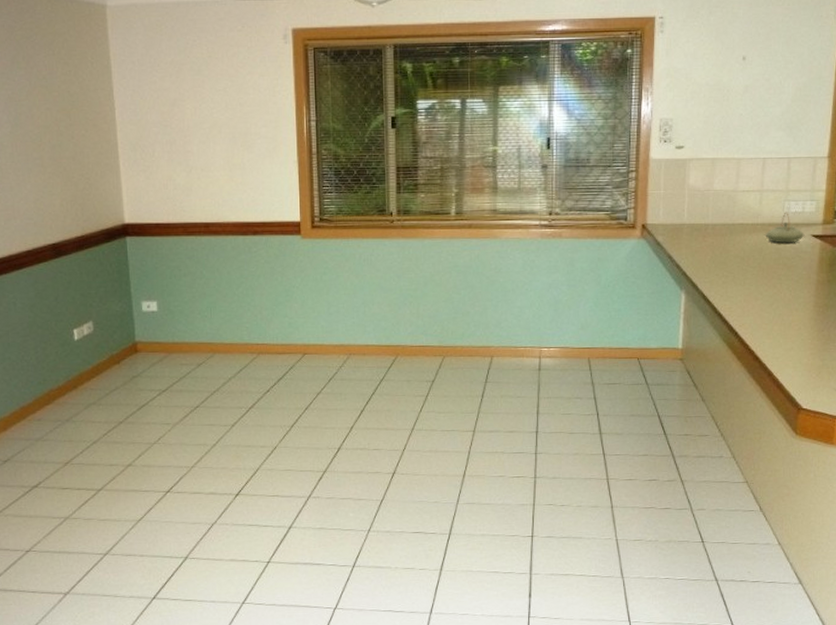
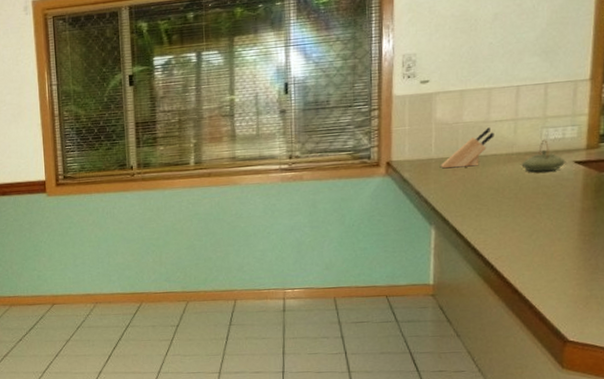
knife block: none [692,197,742,235] -> present [441,127,494,169]

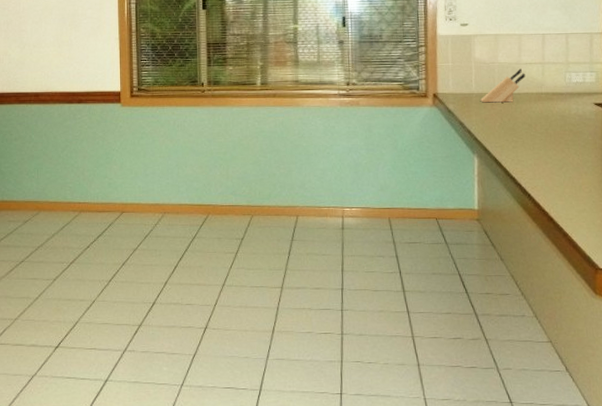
teapot: present [521,139,566,172] -> none [550,82,588,110]

